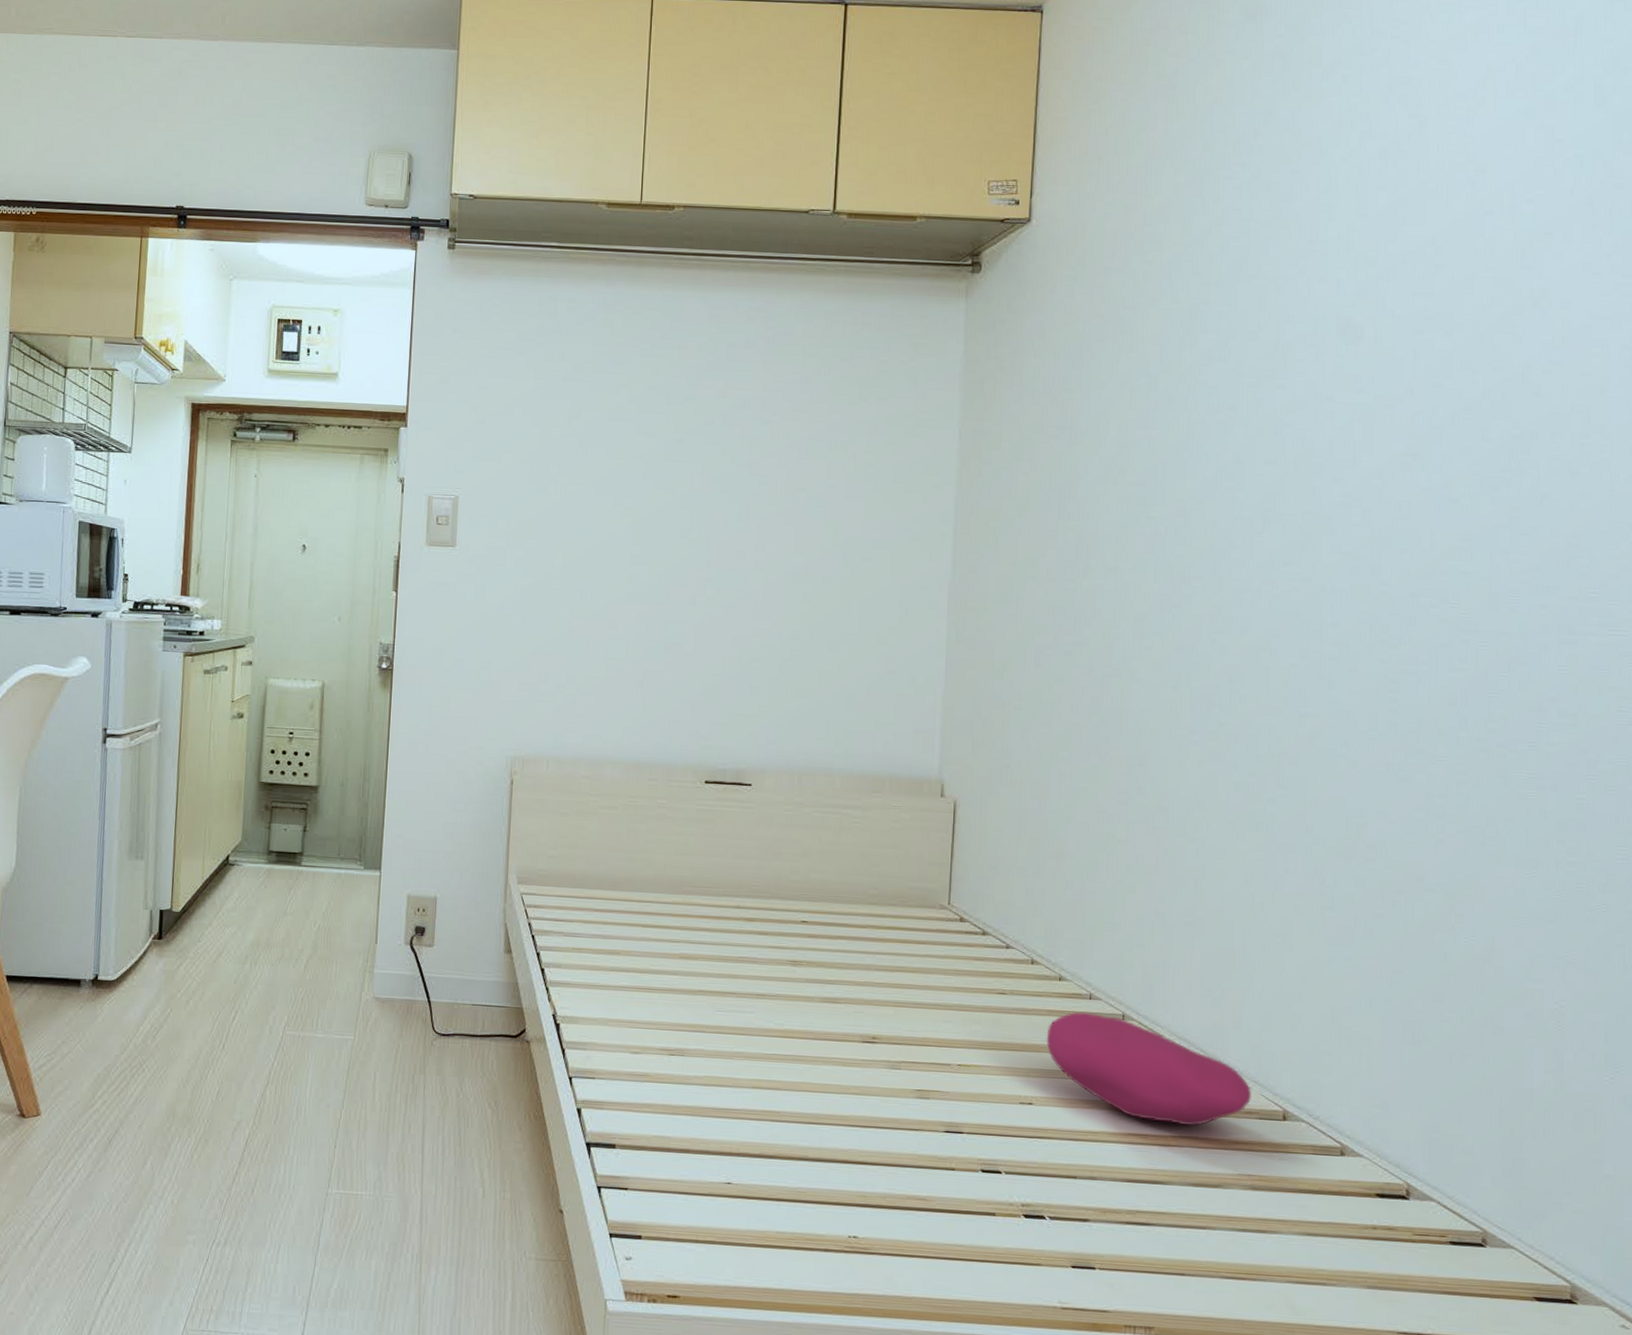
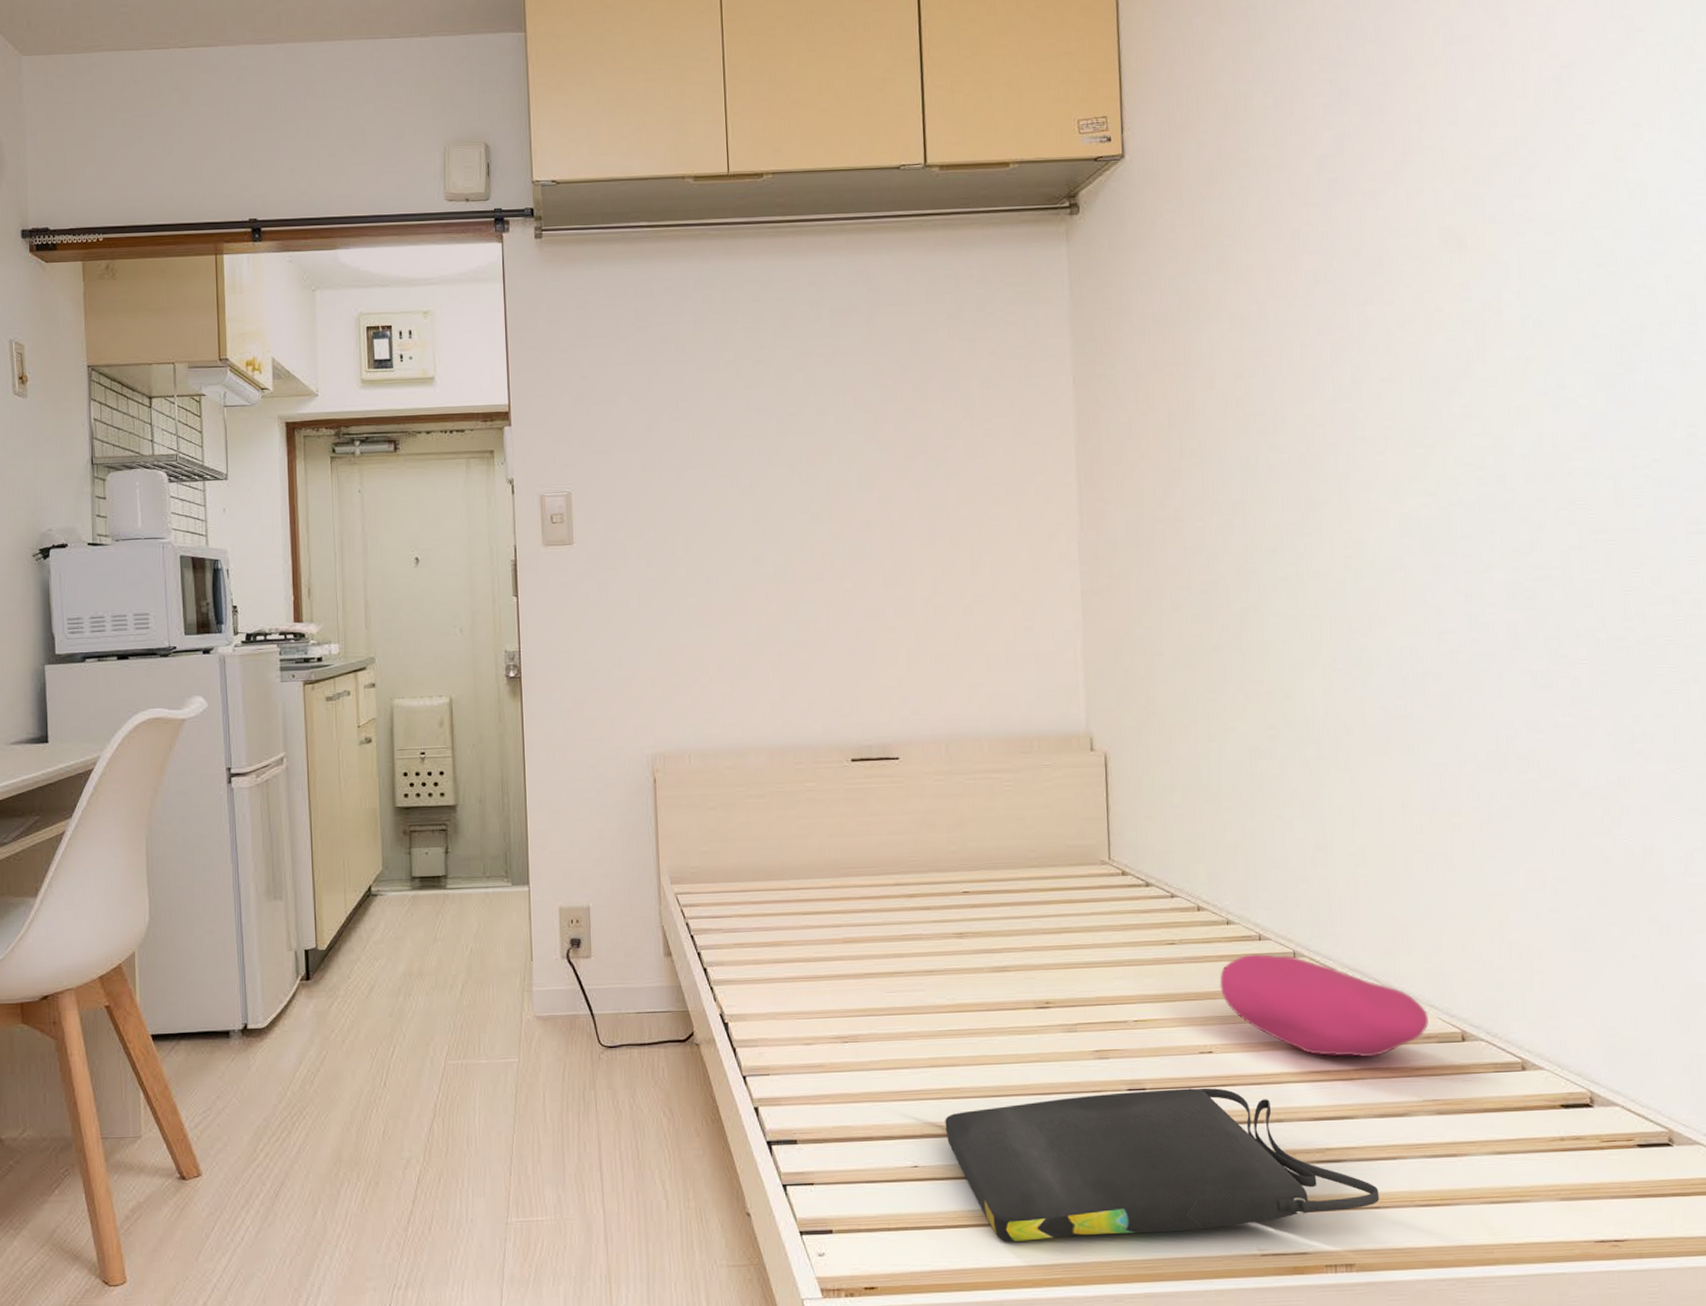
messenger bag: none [762,1132,1185,1277] -> present [945,1087,1380,1242]

